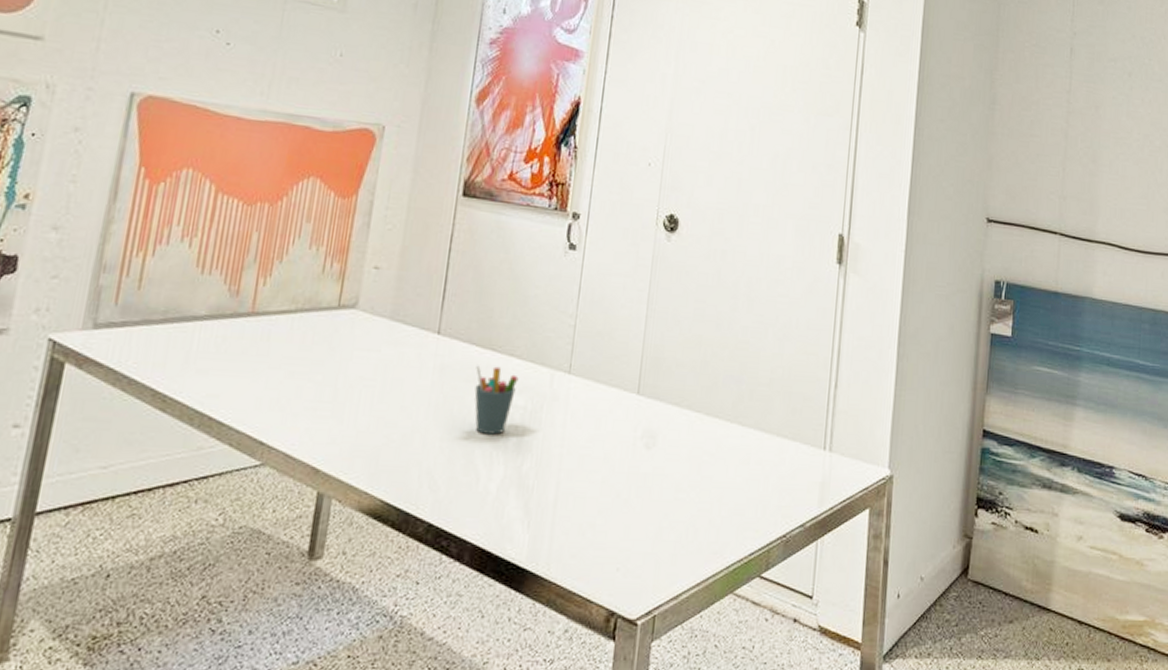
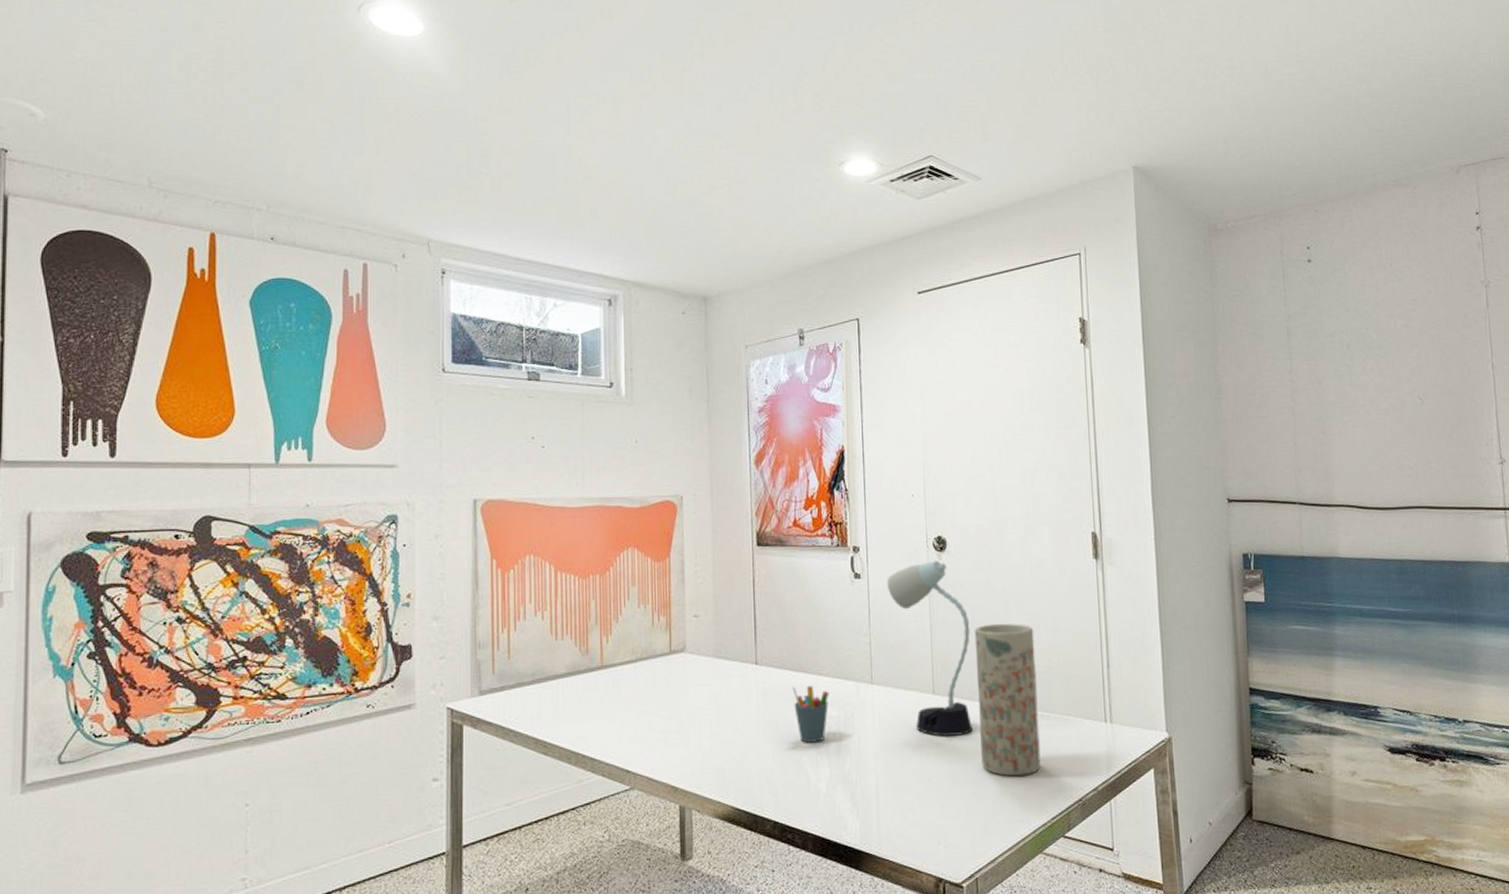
desk lamp: none [604,241,691,446] -> present [886,561,972,736]
vase: none [680,322,761,501] -> present [974,623,1041,777]

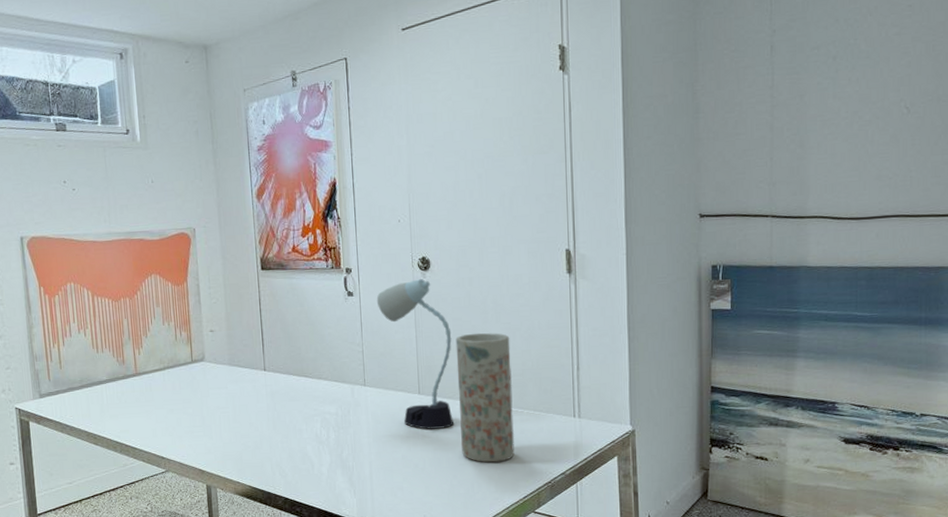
pen holder: present [792,685,830,743] -> none [296,388,328,435]

